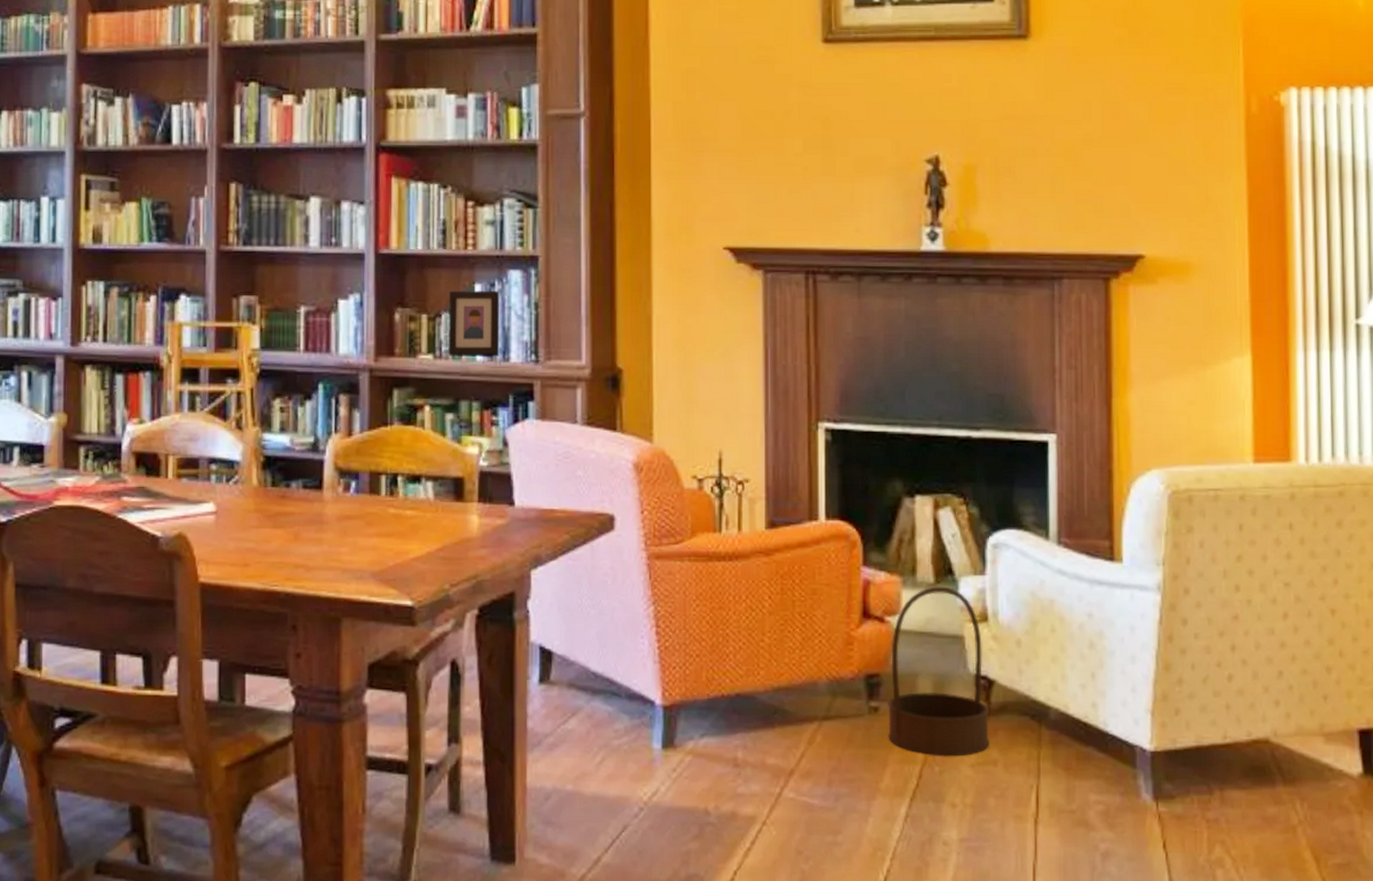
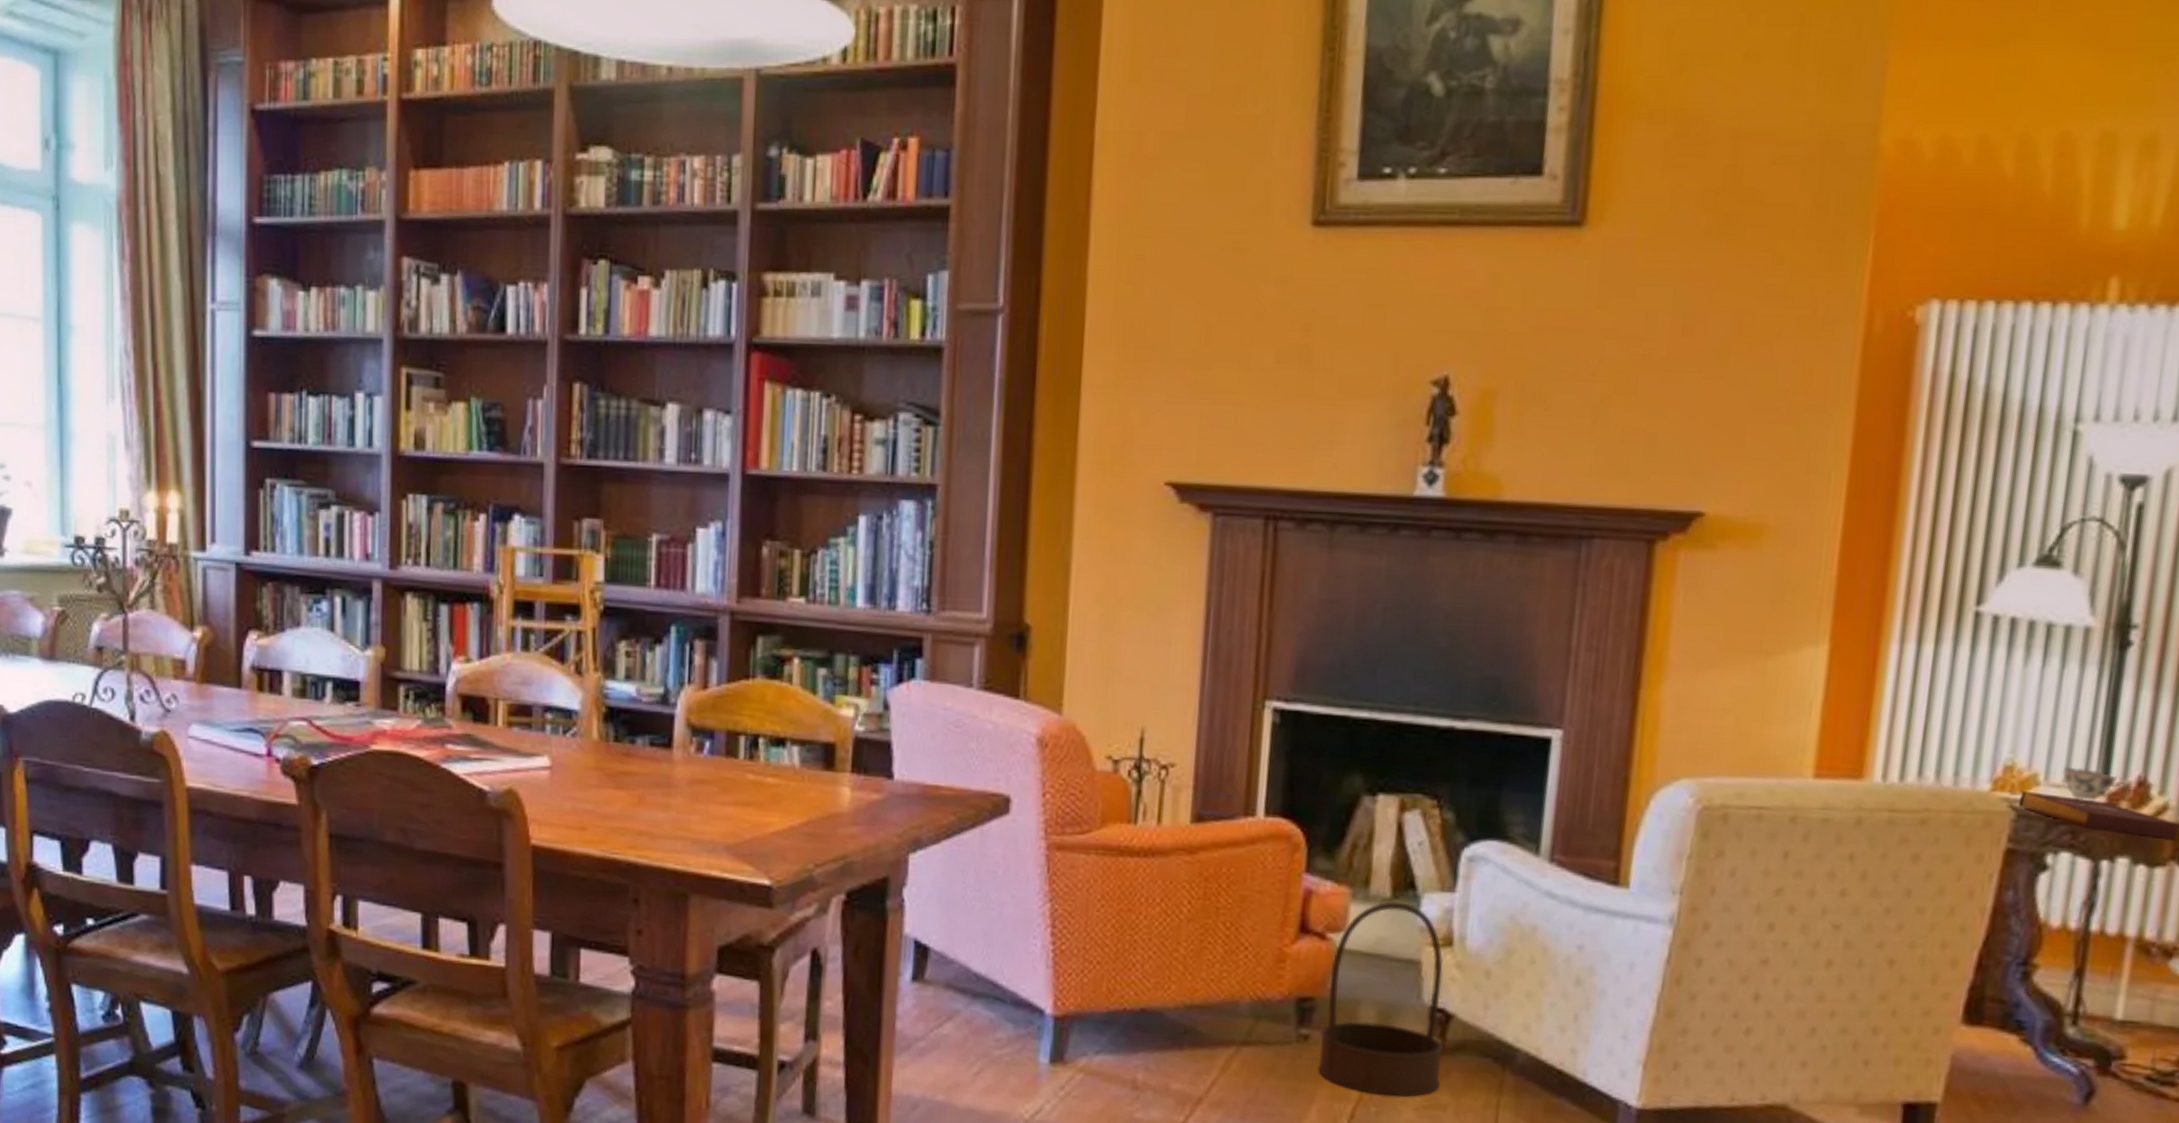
picture frame: present [448,291,499,357] -> none [824,523,887,603]

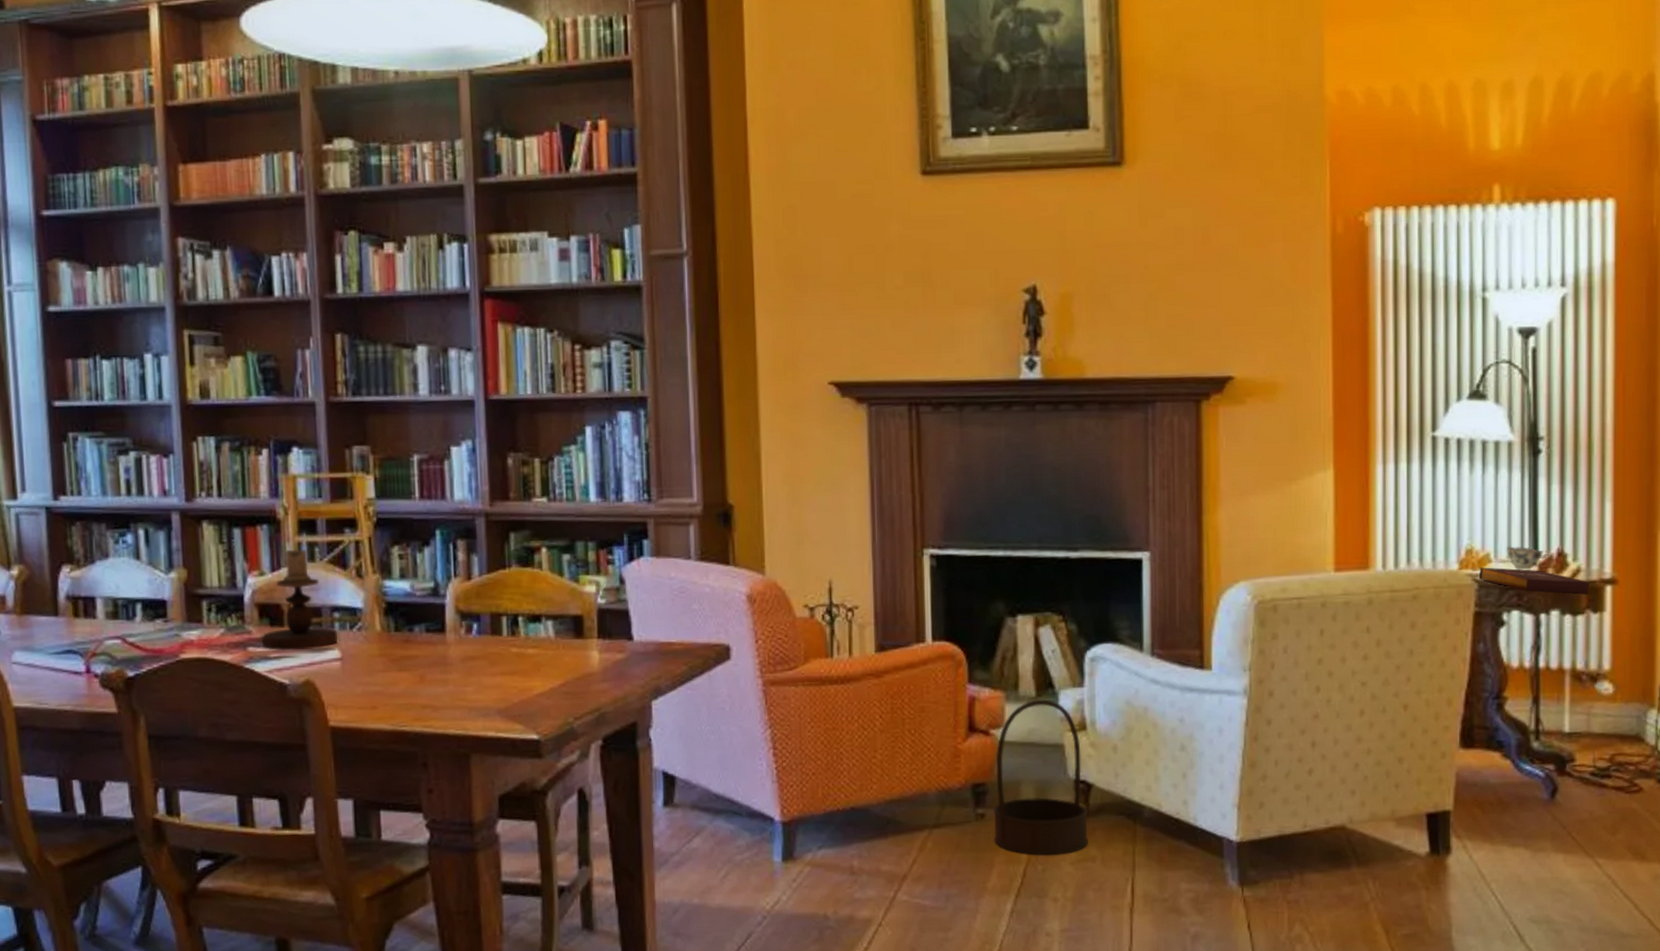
candlestick: none [462,634,548,754] -> present [261,549,338,651]

